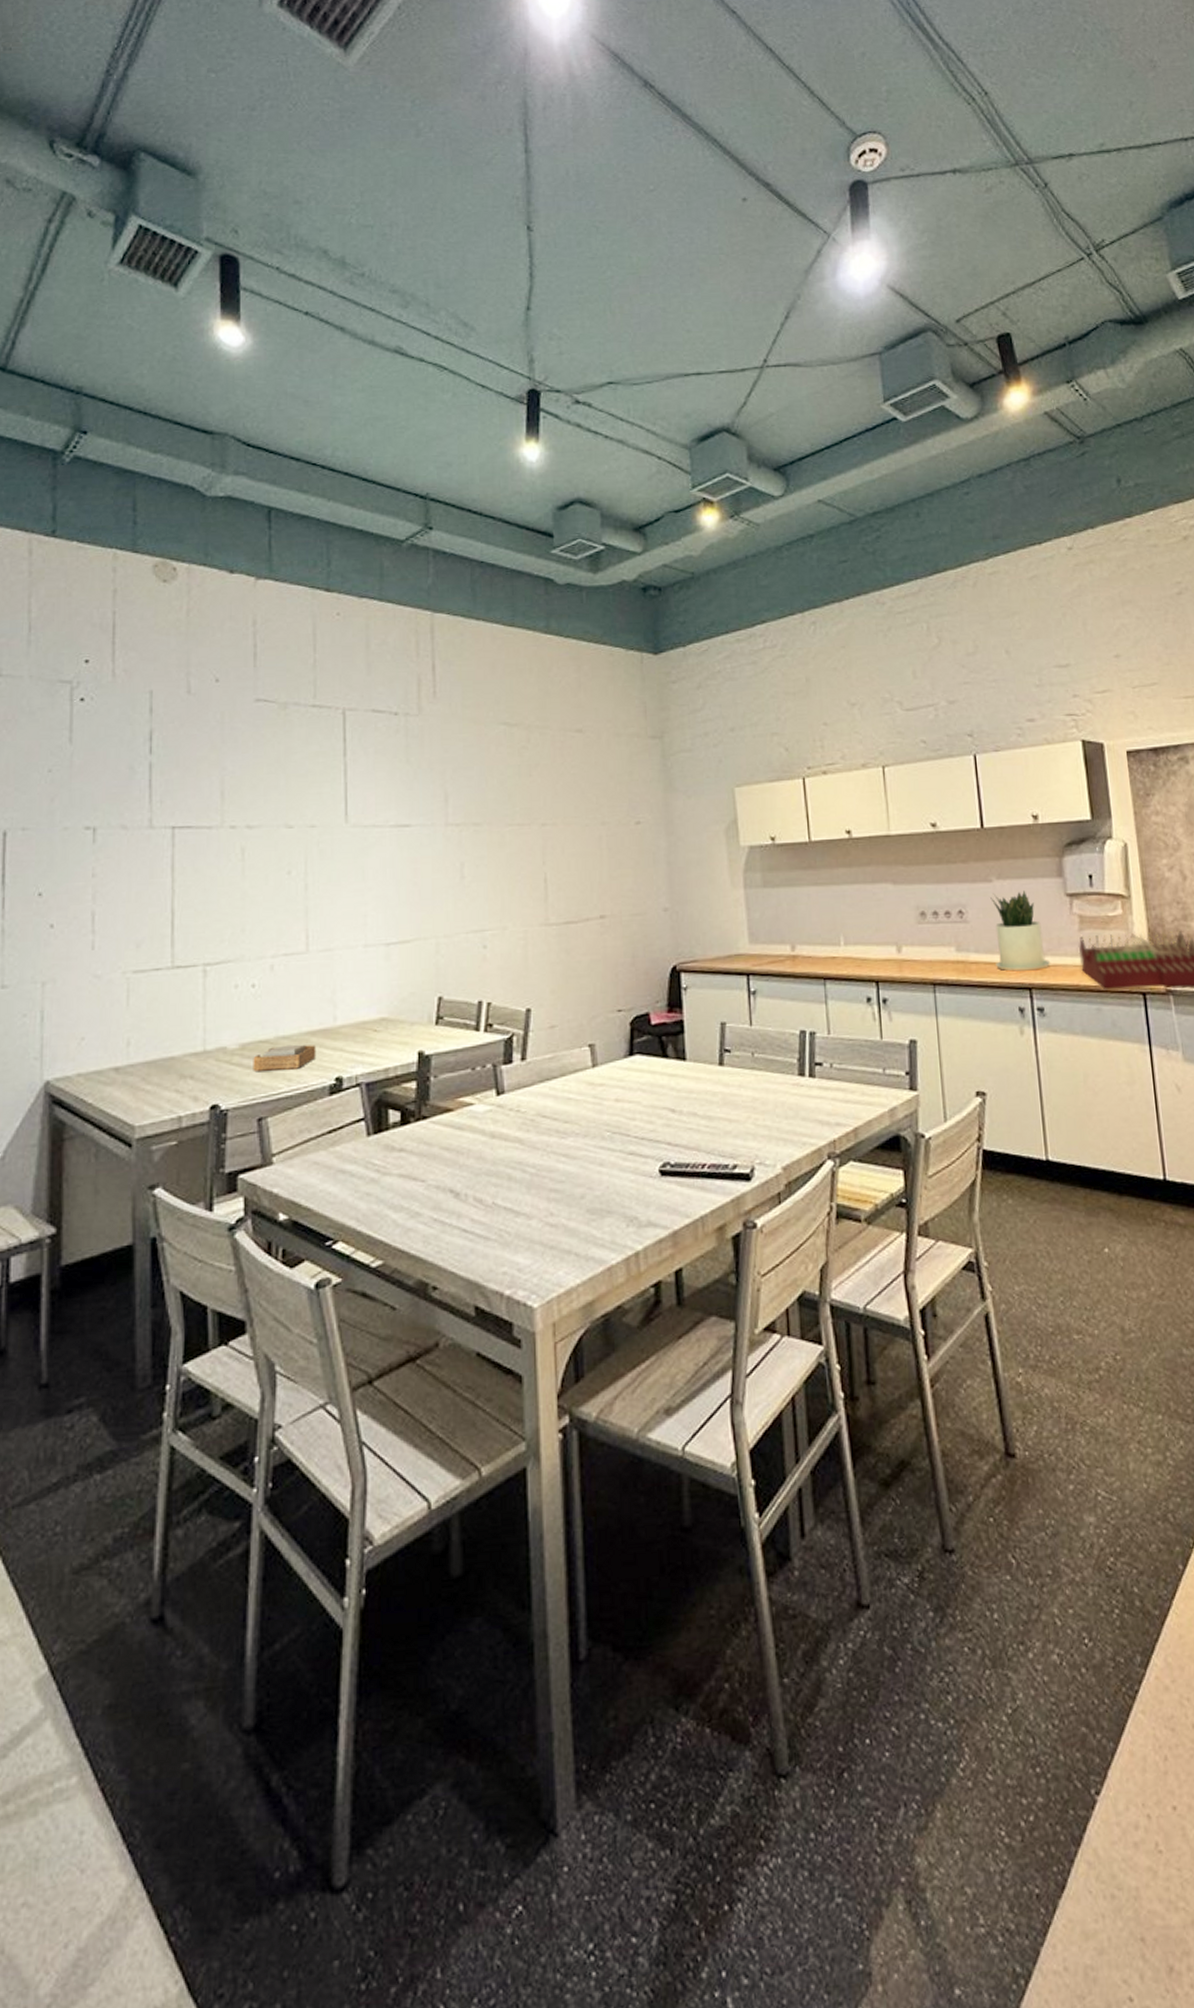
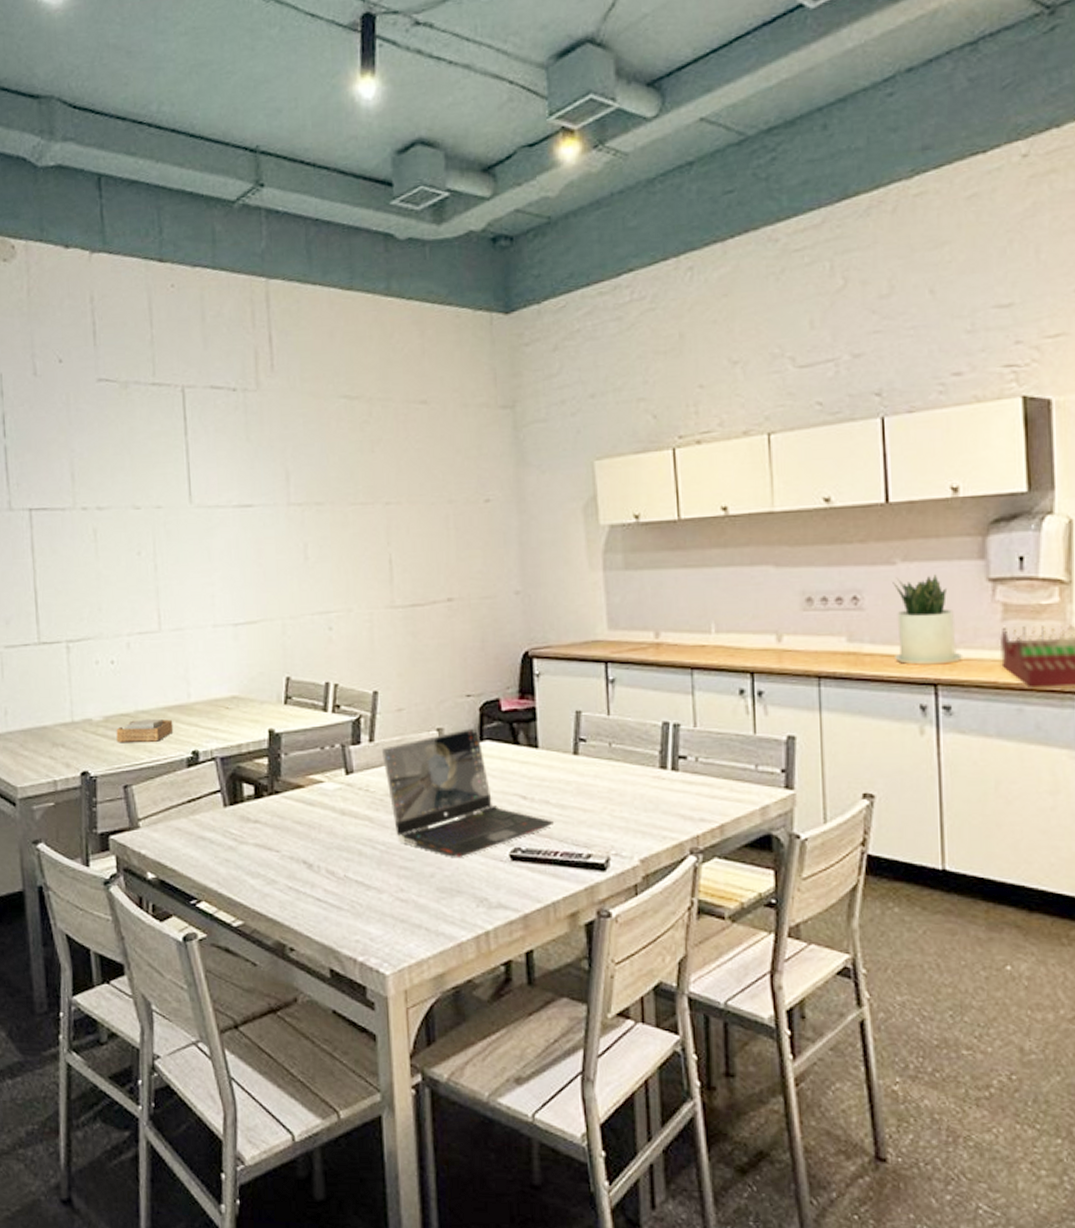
laptop computer: none [534,1041,701,1176] -> present [382,727,554,857]

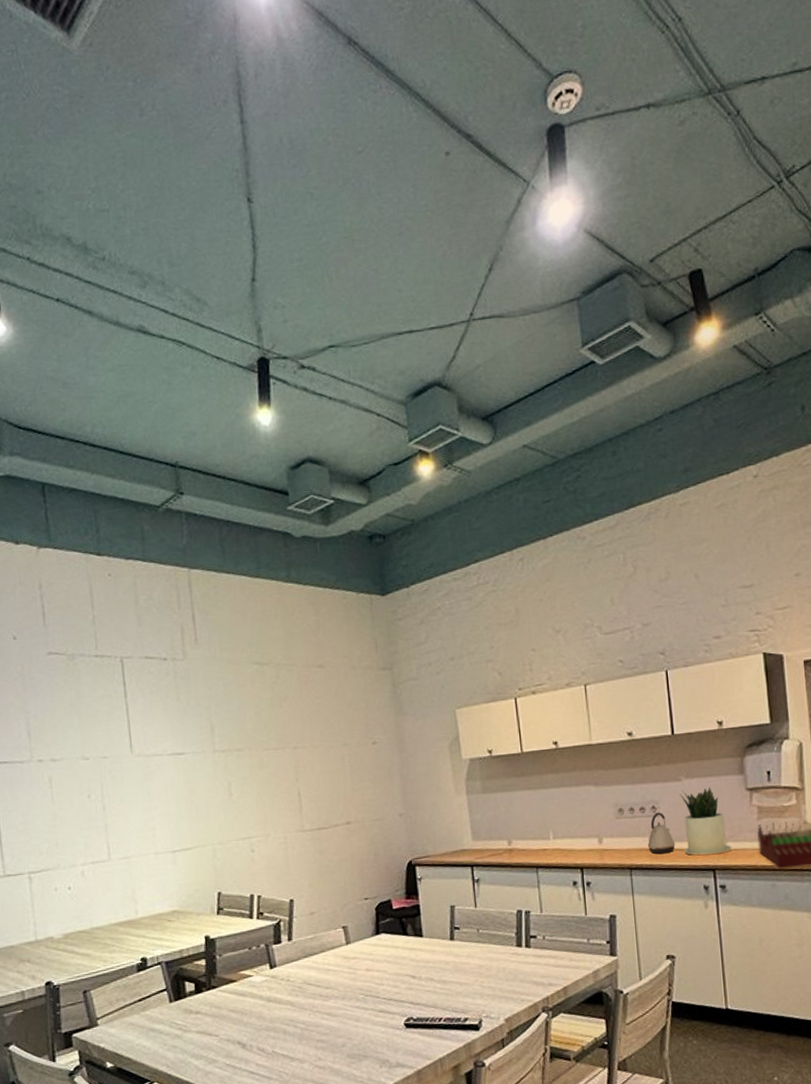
napkin holder: present [116,718,174,742] -> none [75,933,124,955]
laptop computer: present [382,727,554,857] -> none [299,923,437,1029]
kettle: none [843,605,883,660] -> present [647,812,675,855]

